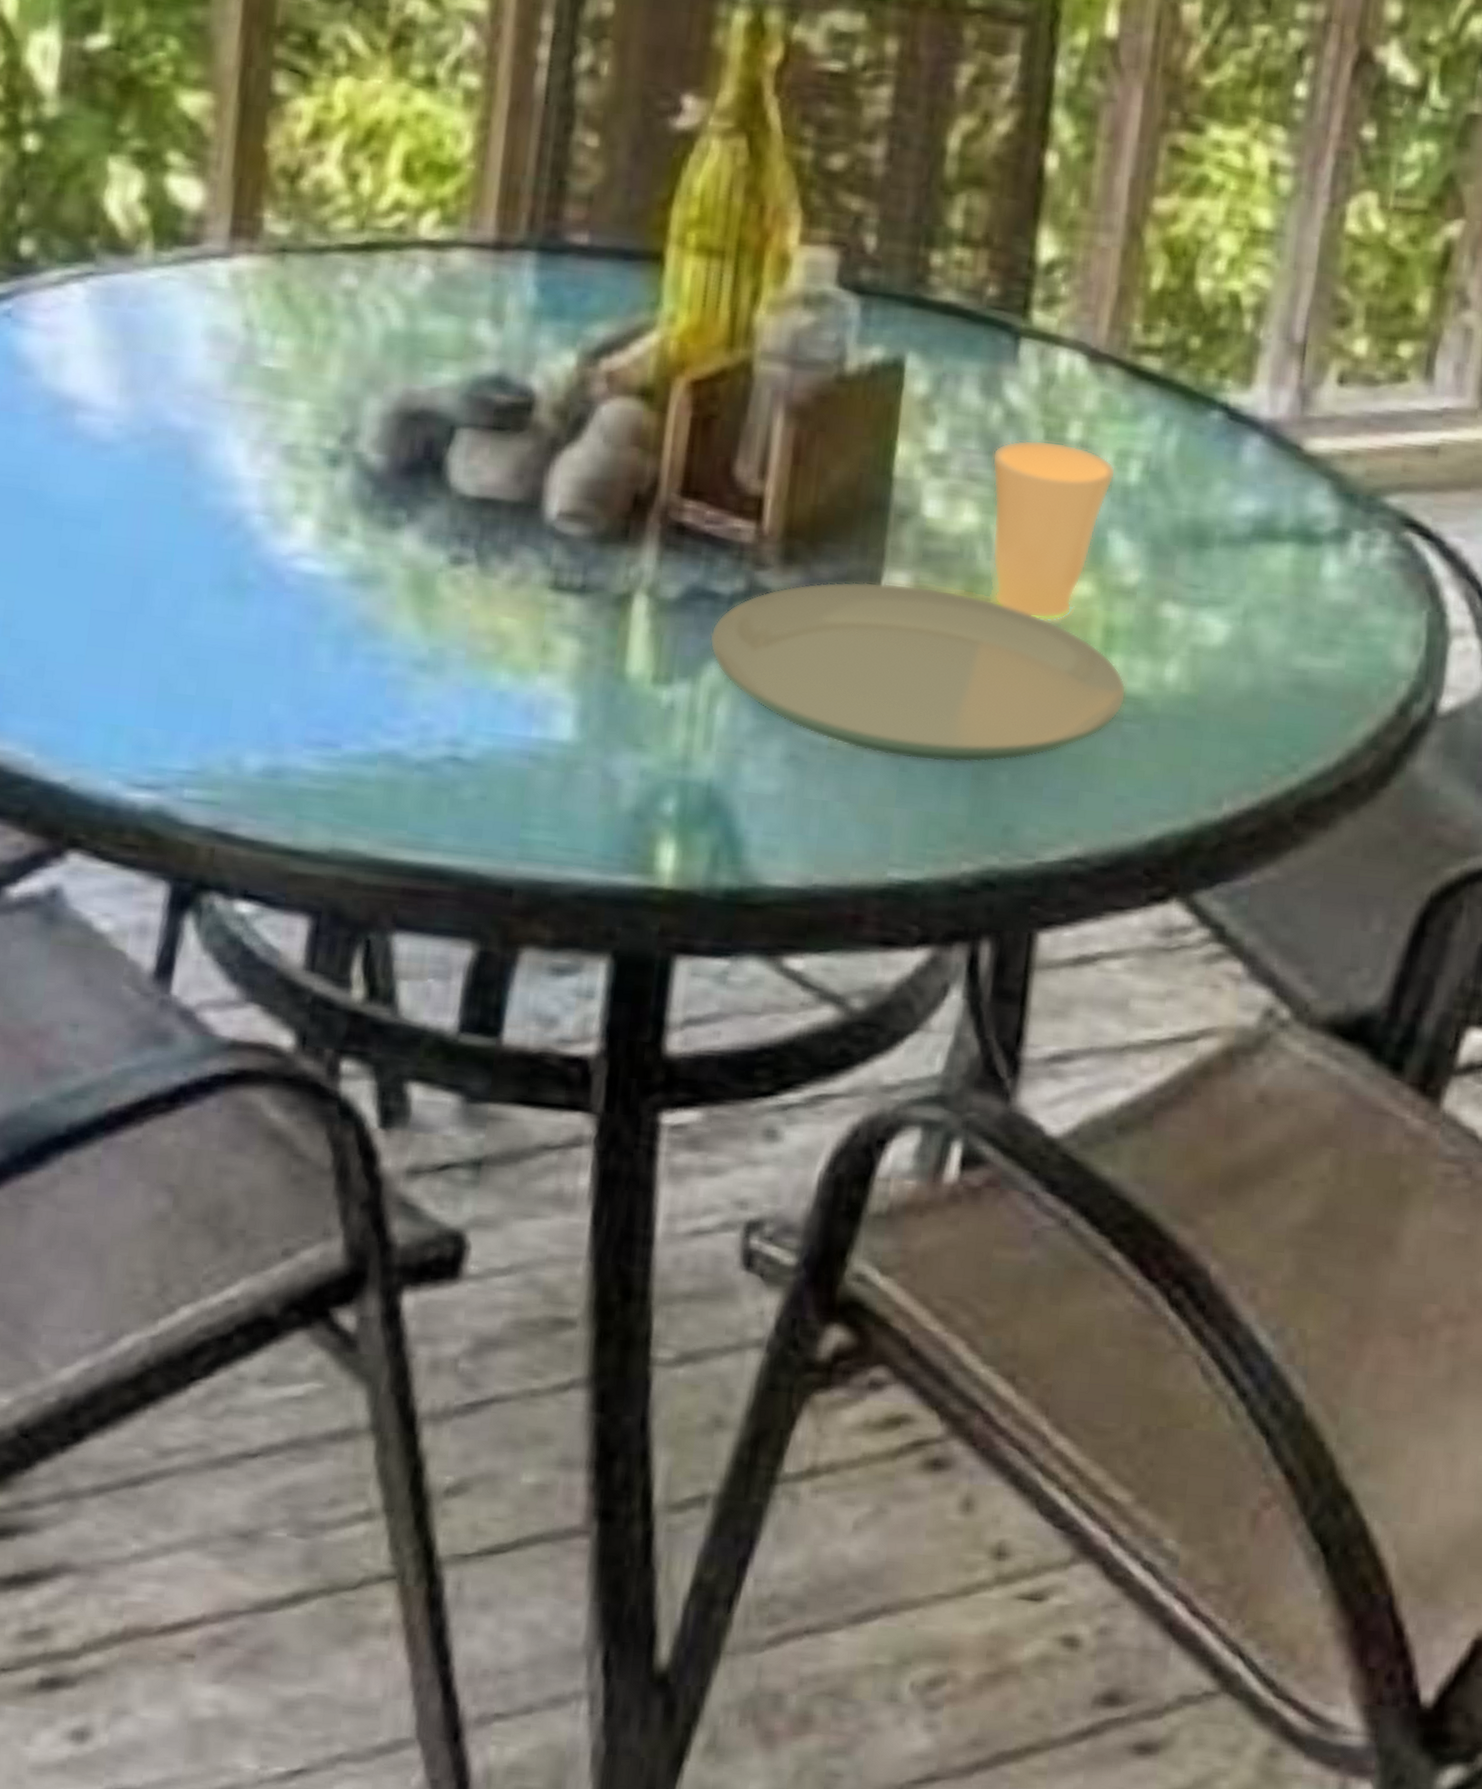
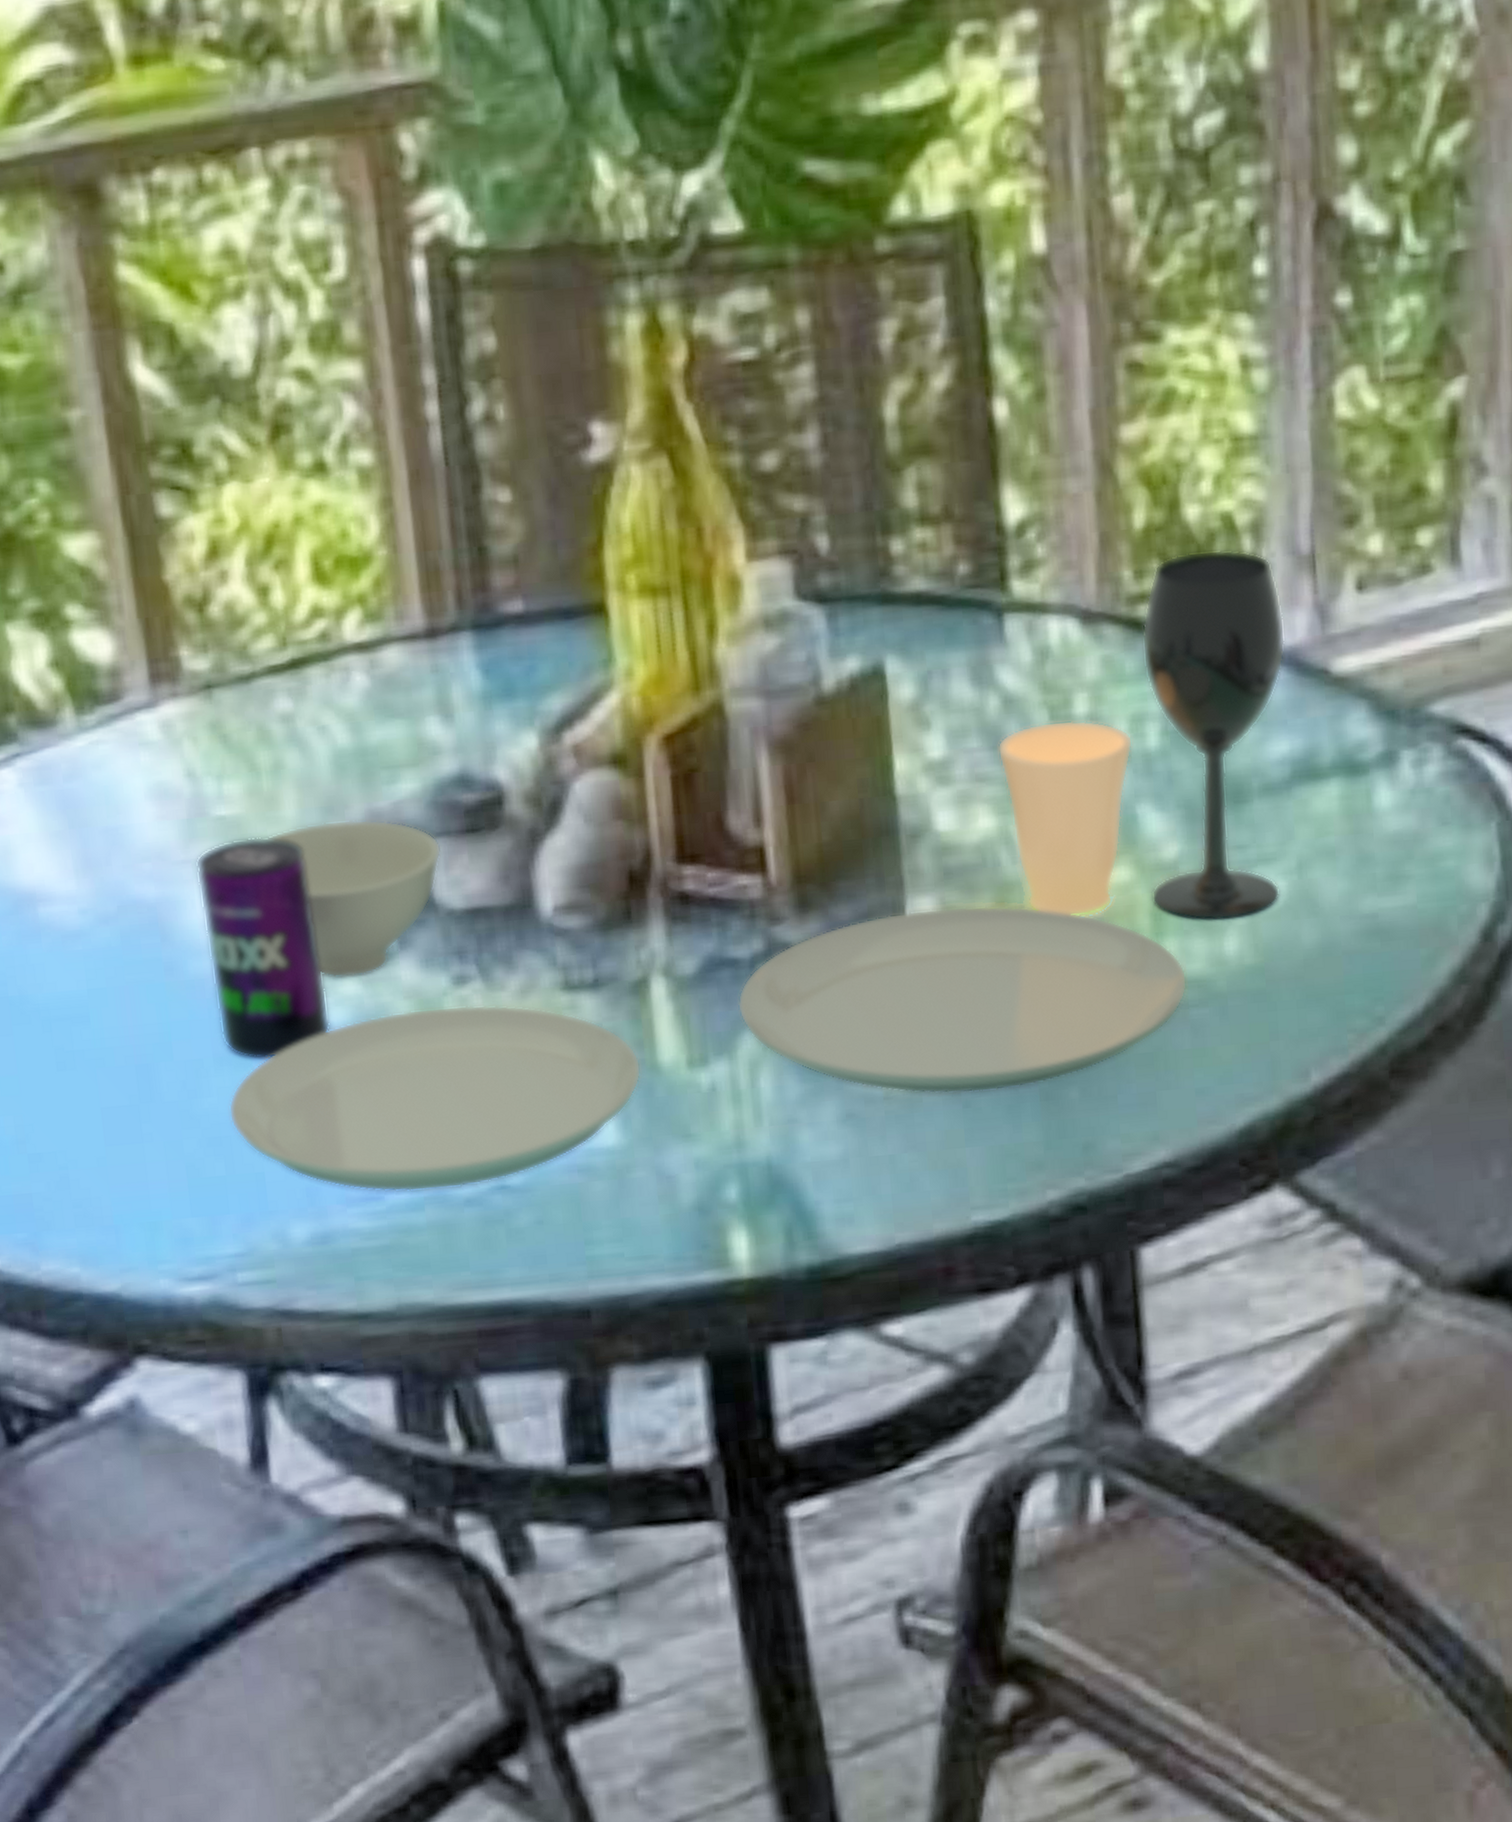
plate: none [211,577,609,751] -> present [228,1004,642,1192]
beverage can: none [221,390,337,596] -> present [195,836,333,1059]
bowl: none [305,391,467,538] -> present [265,819,442,978]
wine glass: none [1107,318,1270,649] -> present [1141,549,1286,920]

